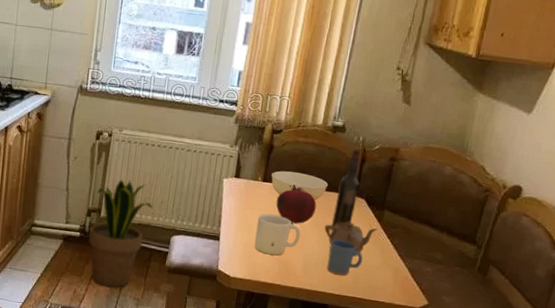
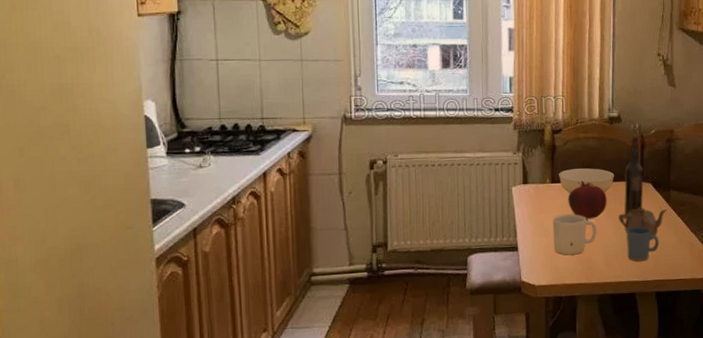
potted plant: present [88,179,153,288] -> none [378,206,443,325]

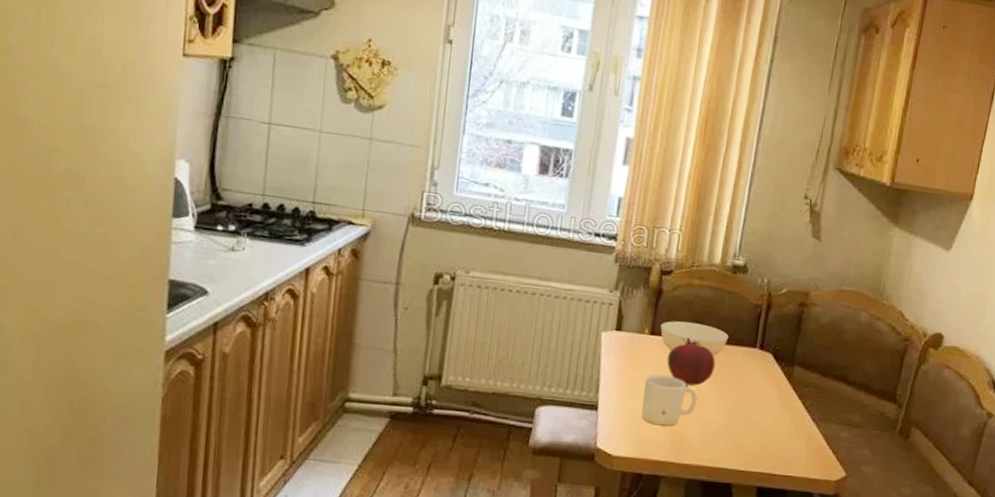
teapot: present [618,208,668,236] -> none [725,381,788,419]
wine bottle: present [623,136,644,218] -> none [733,292,766,391]
mug: present [626,226,659,261] -> none [729,402,771,447]

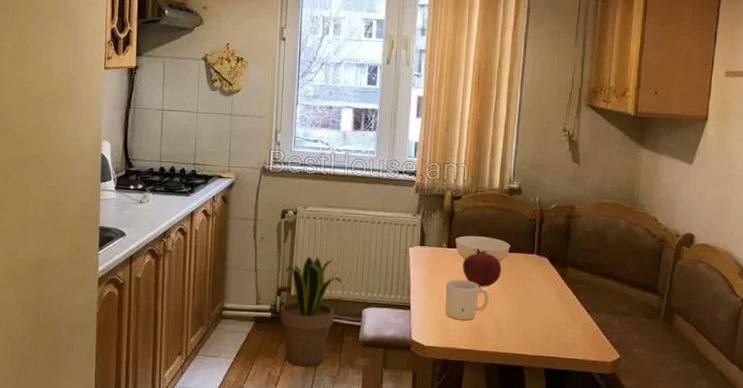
potted plant: none [425,336,511,478] -> present [280,256,342,367]

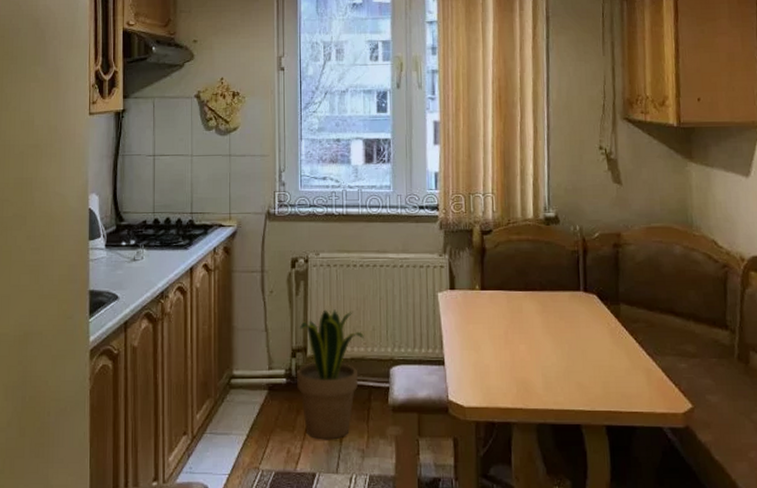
mug: present [445,280,489,321] -> none [483,327,534,374]
bowl: present [455,236,511,262] -> none [489,274,553,303]
fruit: present [462,248,501,287] -> none [499,289,545,333]

